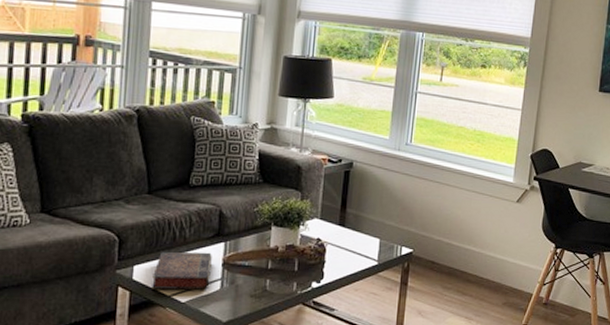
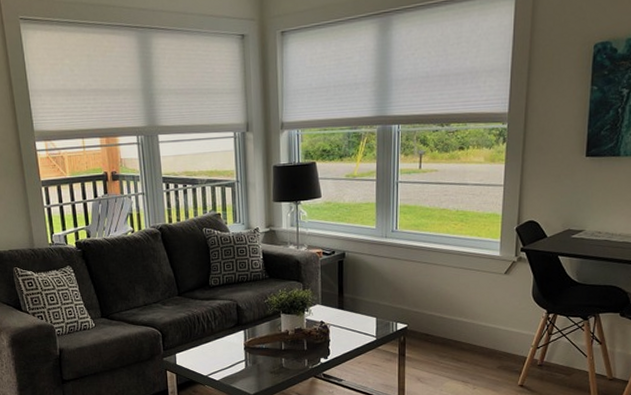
book: present [152,251,212,290] -> none [191,339,237,371]

